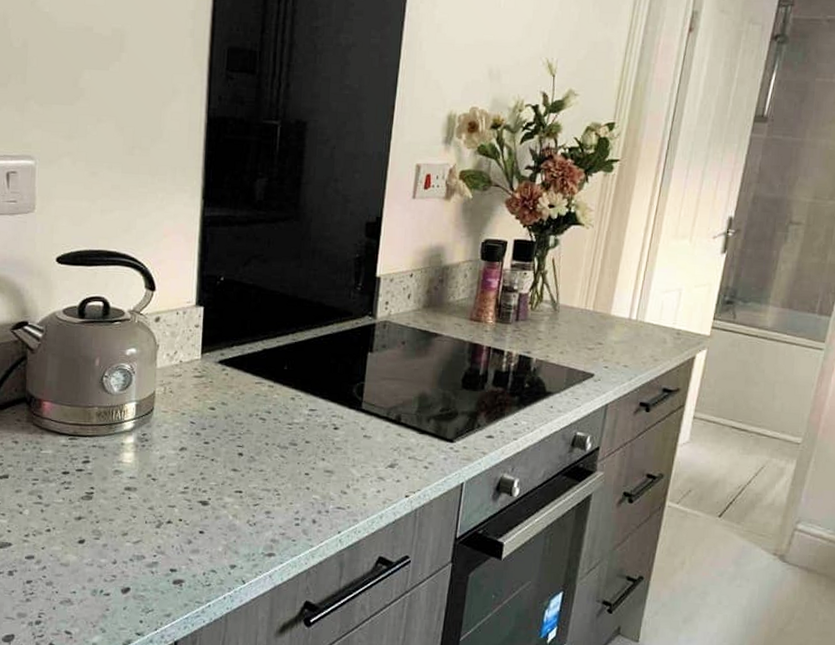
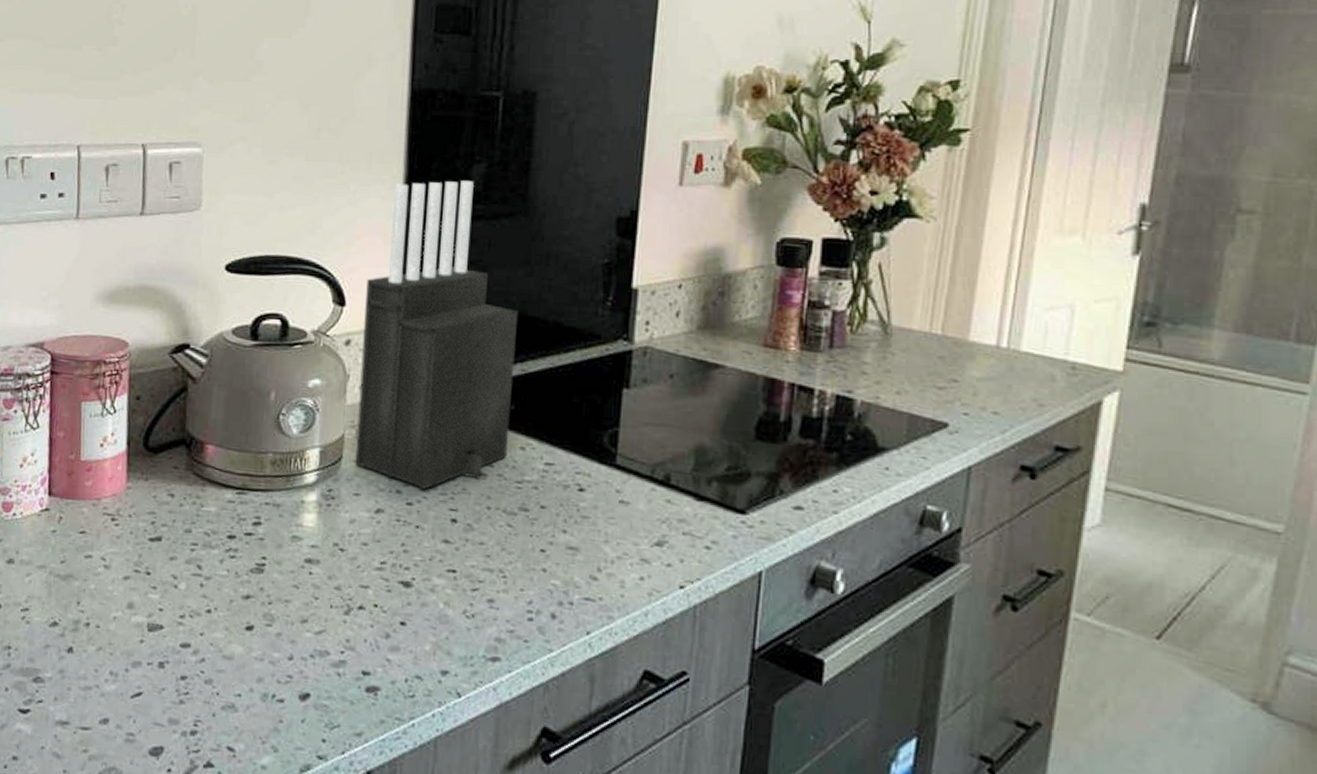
knife block: none [163,191,291,432] -> present [355,180,519,490]

